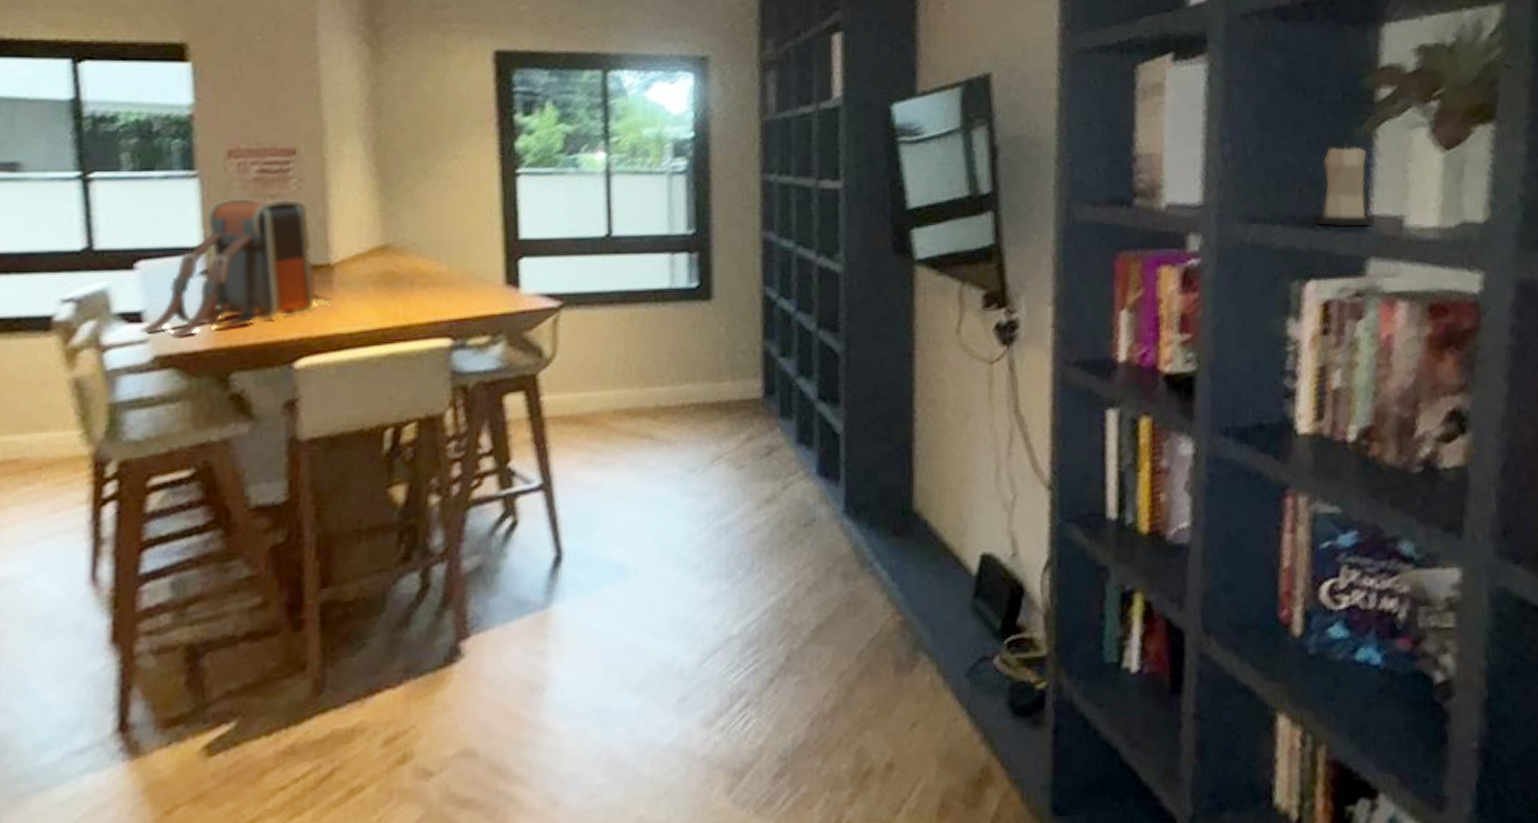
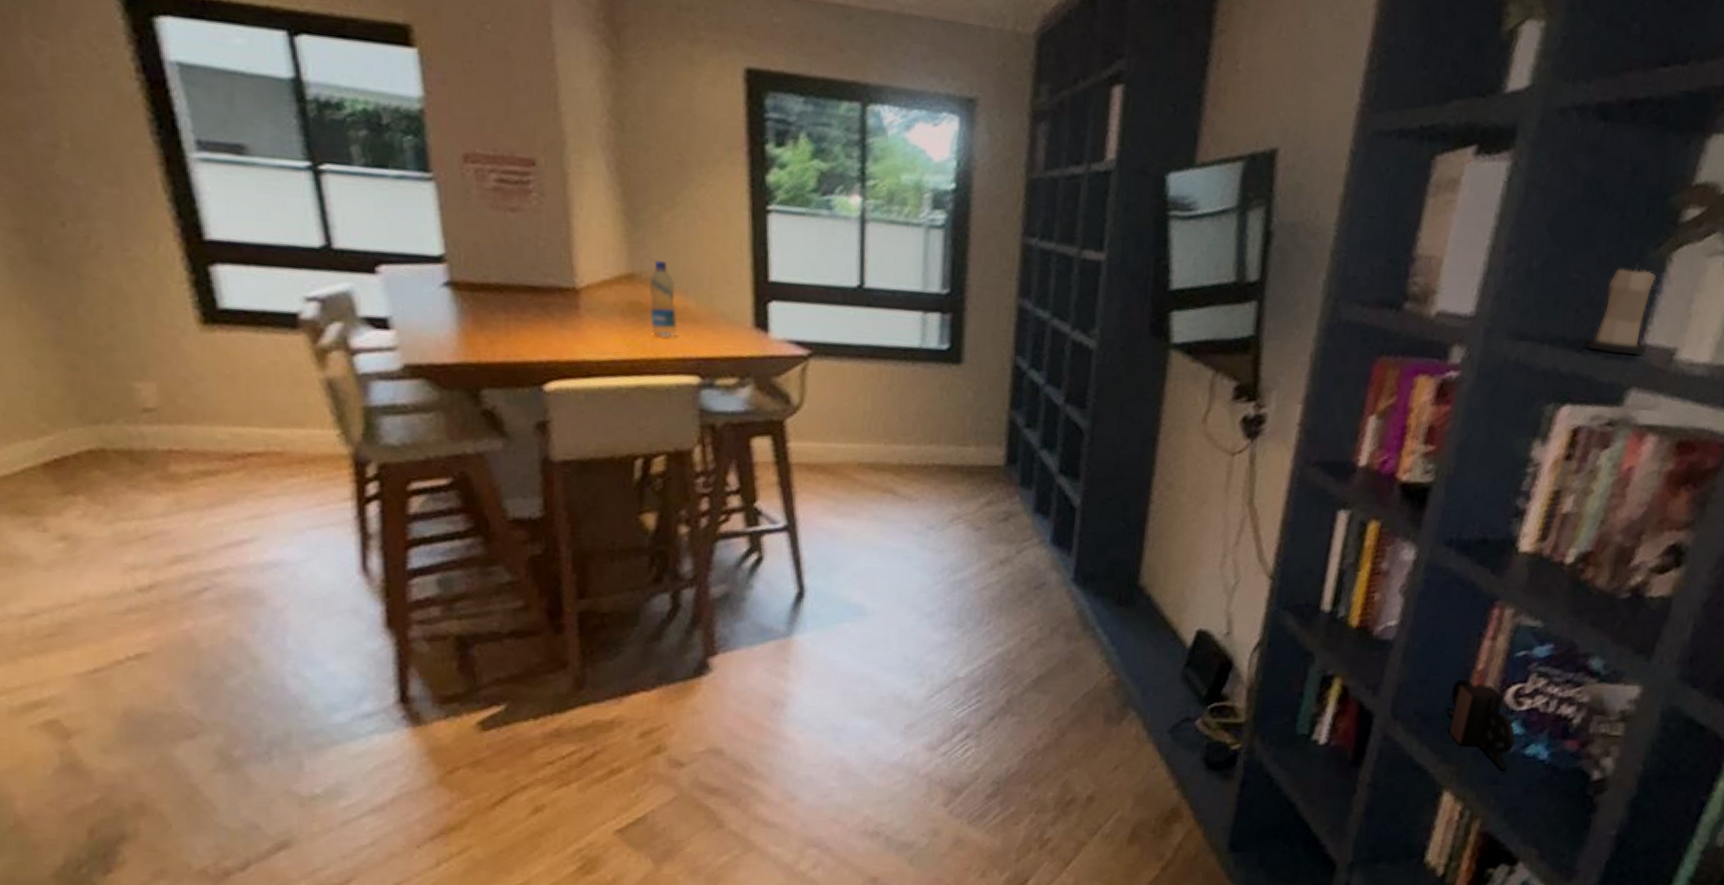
backpack: present [139,198,332,338] -> none [386,207,579,349]
bottle: none [401,229,429,305] -> present [648,259,676,339]
bookend: none [1261,580,1342,683] -> present [1447,680,1516,771]

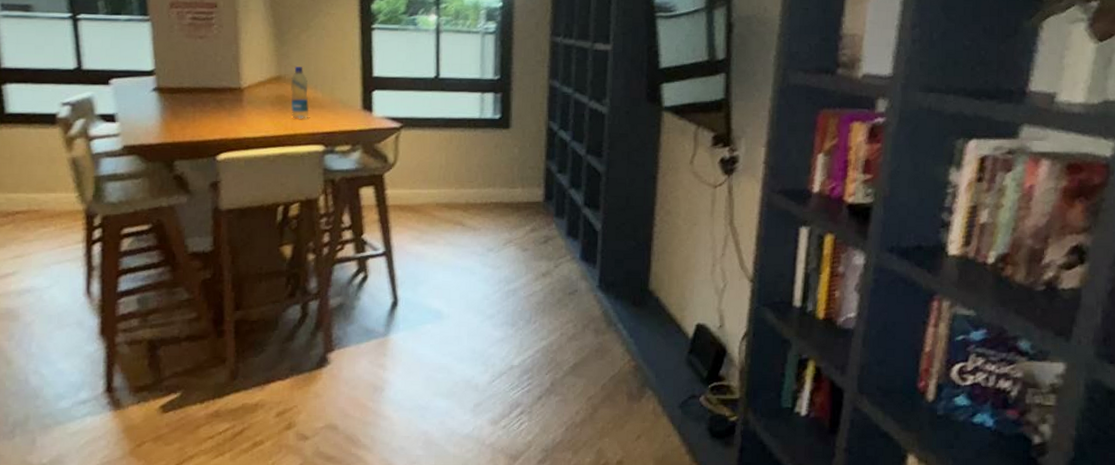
bookend: present [1447,680,1516,771] -> none [904,360,963,437]
candle: present [1584,261,1656,356] -> none [981,30,1031,100]

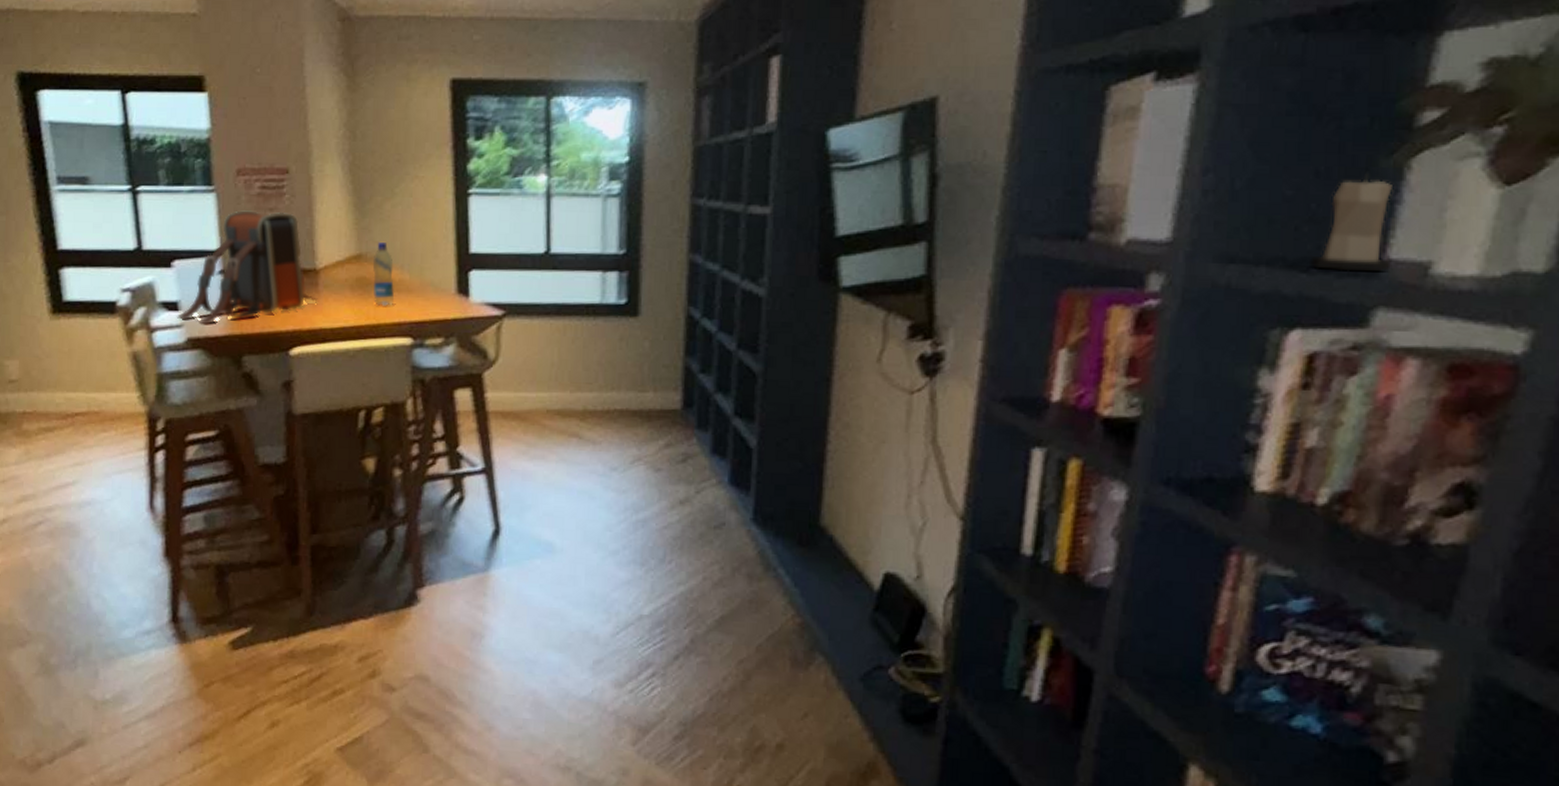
backpack: none [113,37,242,135] -> present [176,210,318,325]
candle: none [981,30,1031,100] -> present [1310,172,1392,273]

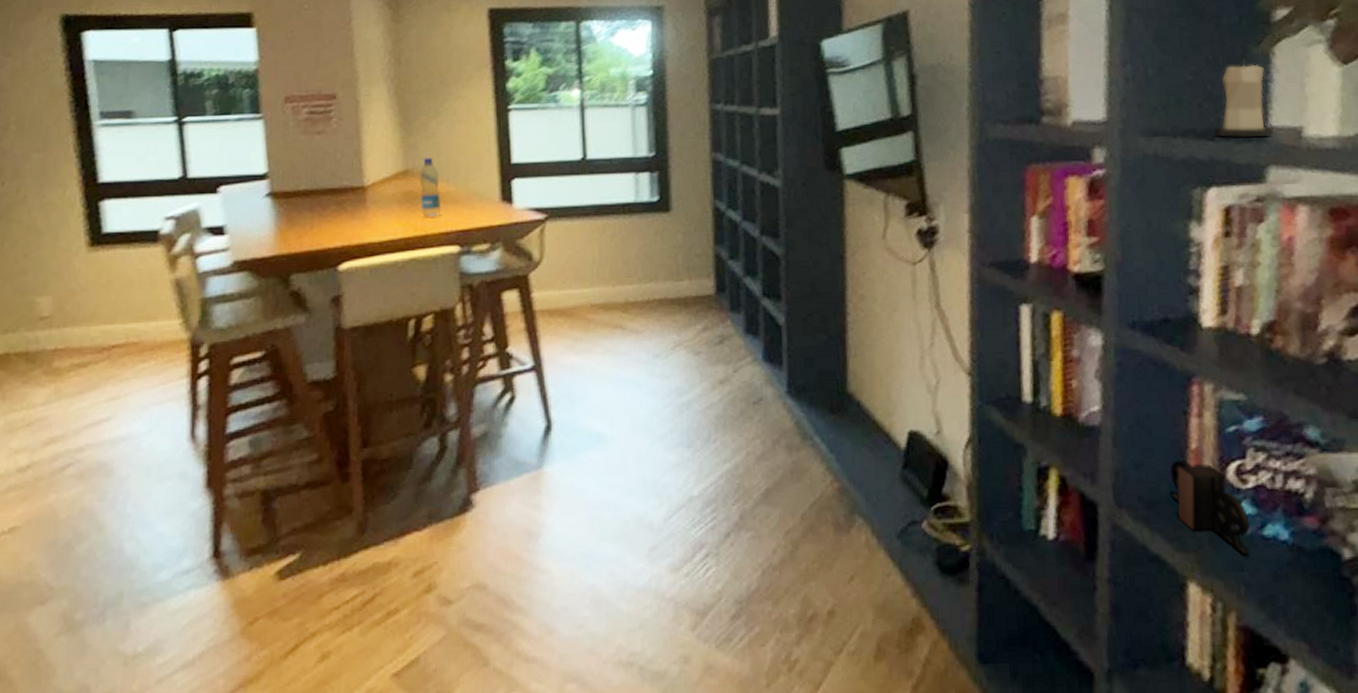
backpack: present [176,210,318,325] -> none [222,134,366,247]
bookend: none [1184,635,1275,745] -> present [1170,461,1250,556]

